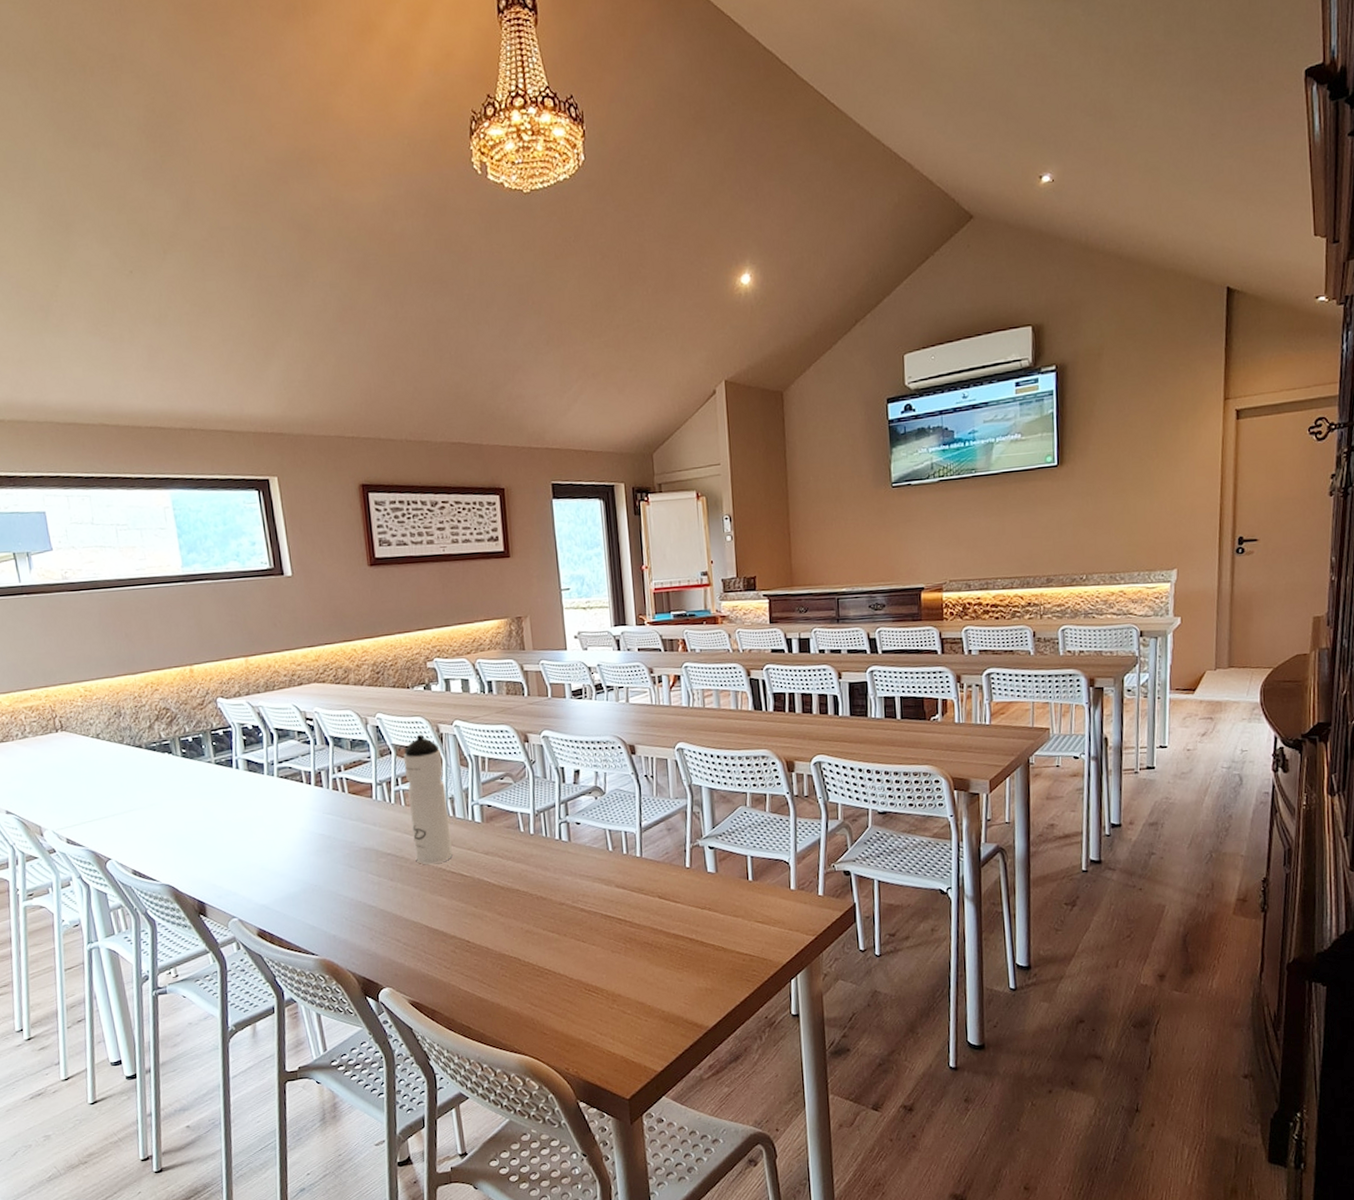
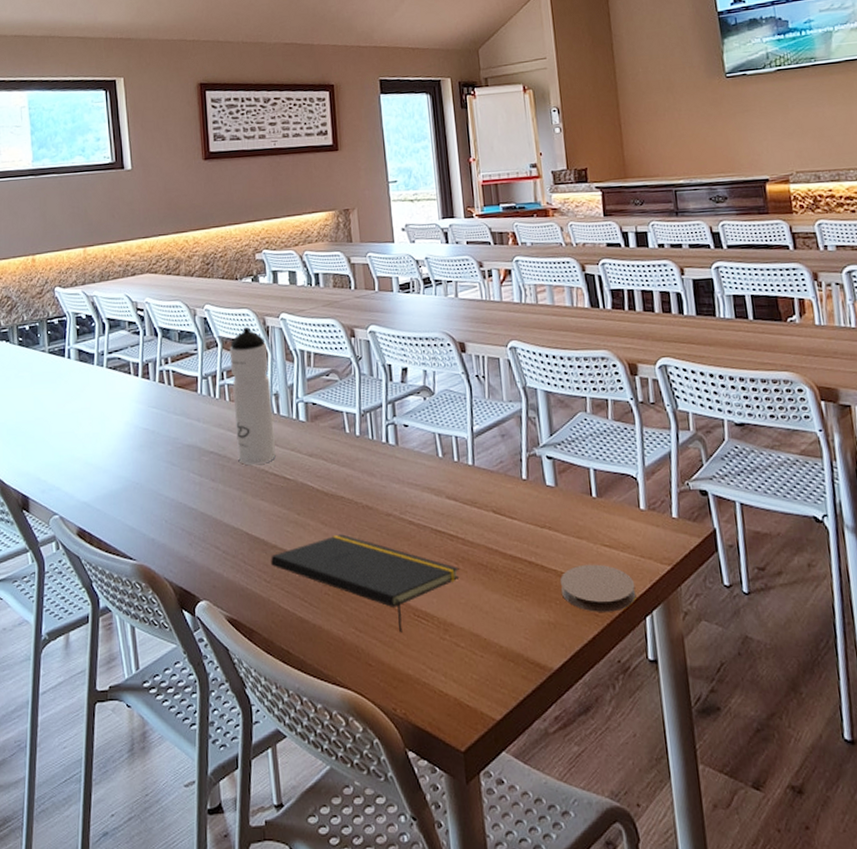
notepad: none [450,923,627,1005] -> present [271,534,460,633]
coaster: none [718,938,784,979] -> present [560,564,636,612]

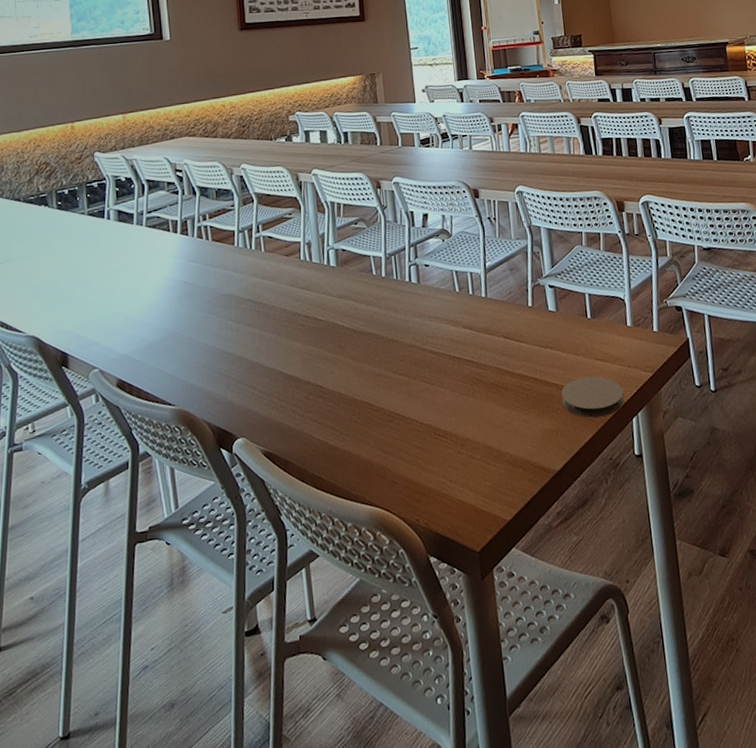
water bottle: present [229,326,276,466] -> none [264,182,308,310]
notepad: present [271,534,460,633] -> none [304,366,475,451]

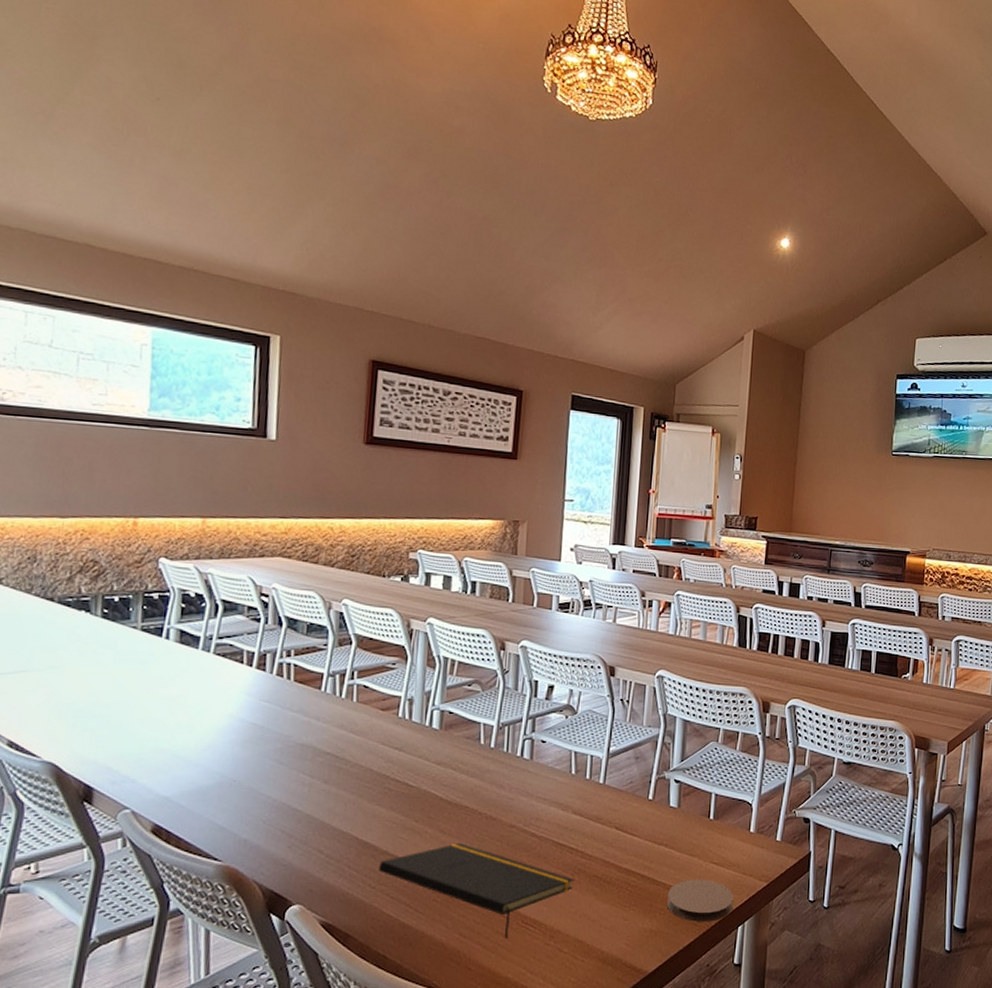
notepad: none [304,366,475,451] -> present [379,843,574,939]

